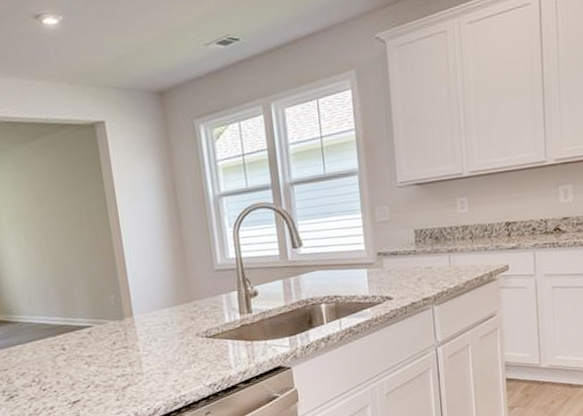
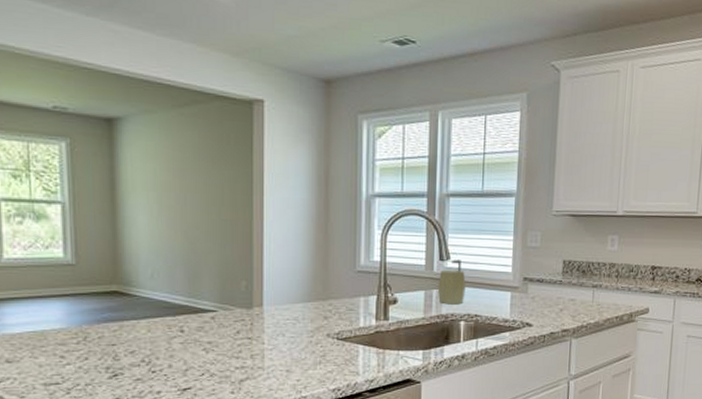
soap dispenser: none [294,245,323,290] -> present [437,260,466,305]

